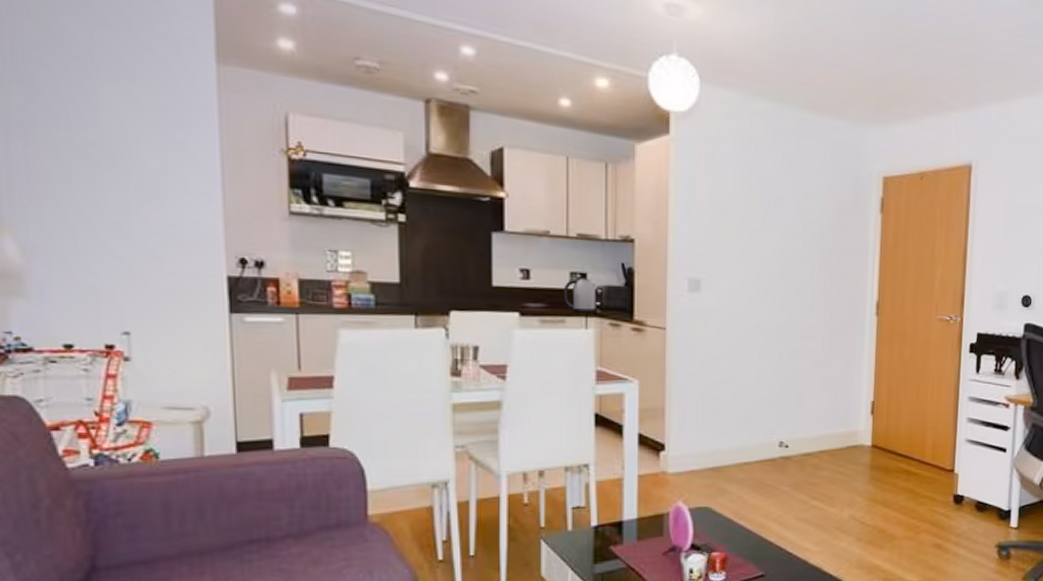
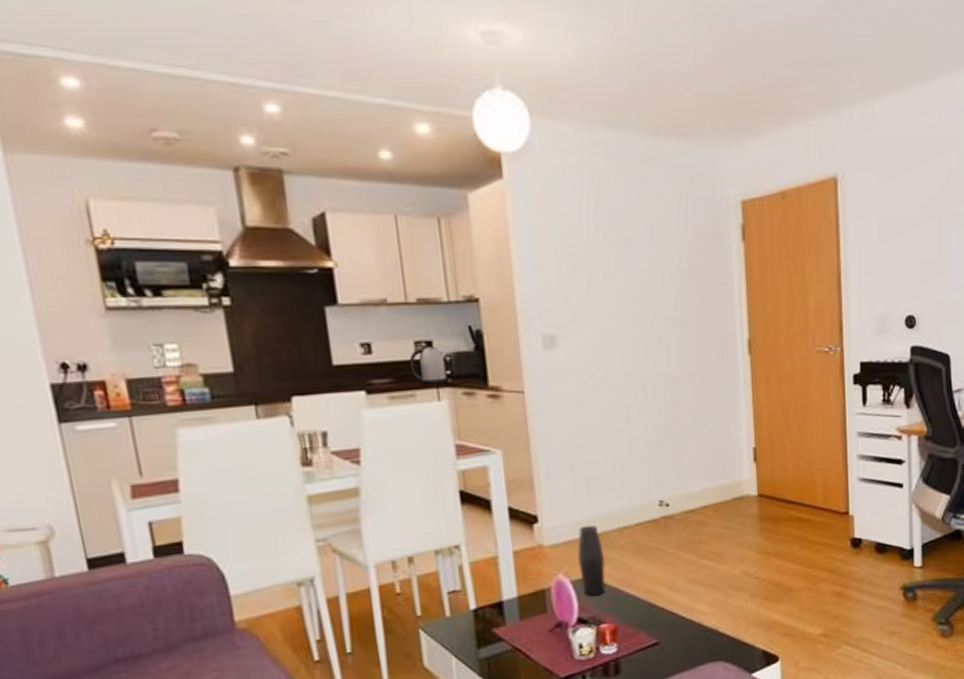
vase: none [697,458,723,525] -> present [577,525,606,597]

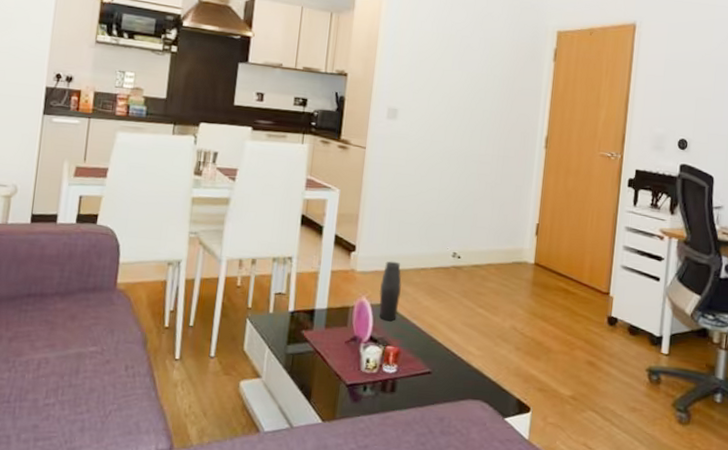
kettle: present [410,346,448,385] -> none [288,102,314,131]

